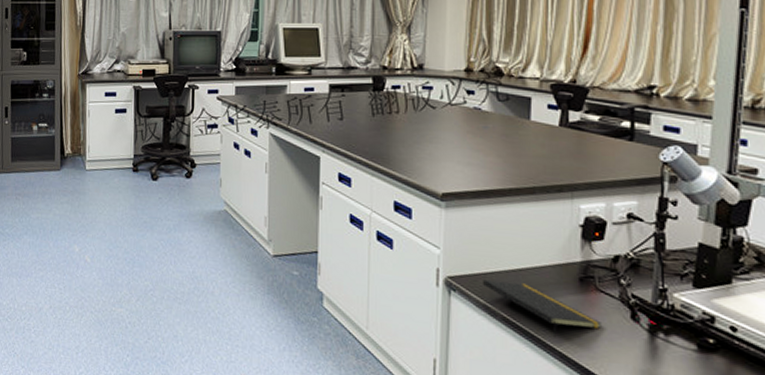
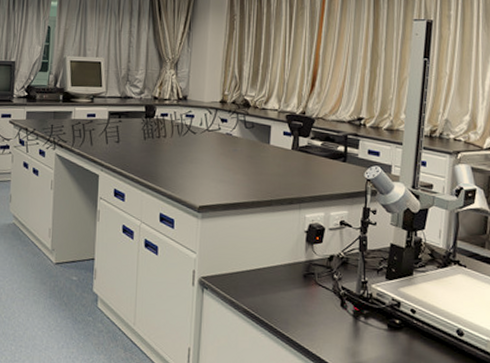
notepad: present [482,279,602,338] -> none [228,278,319,325]

